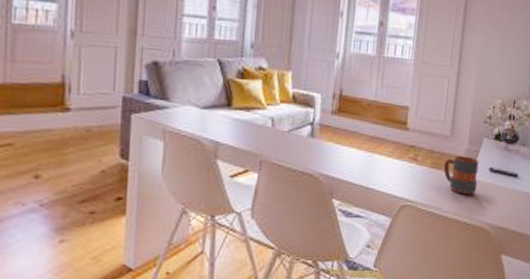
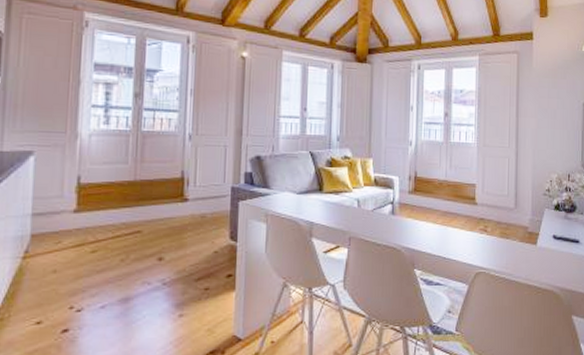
mug: present [443,155,479,195] -> none [511,225,544,261]

